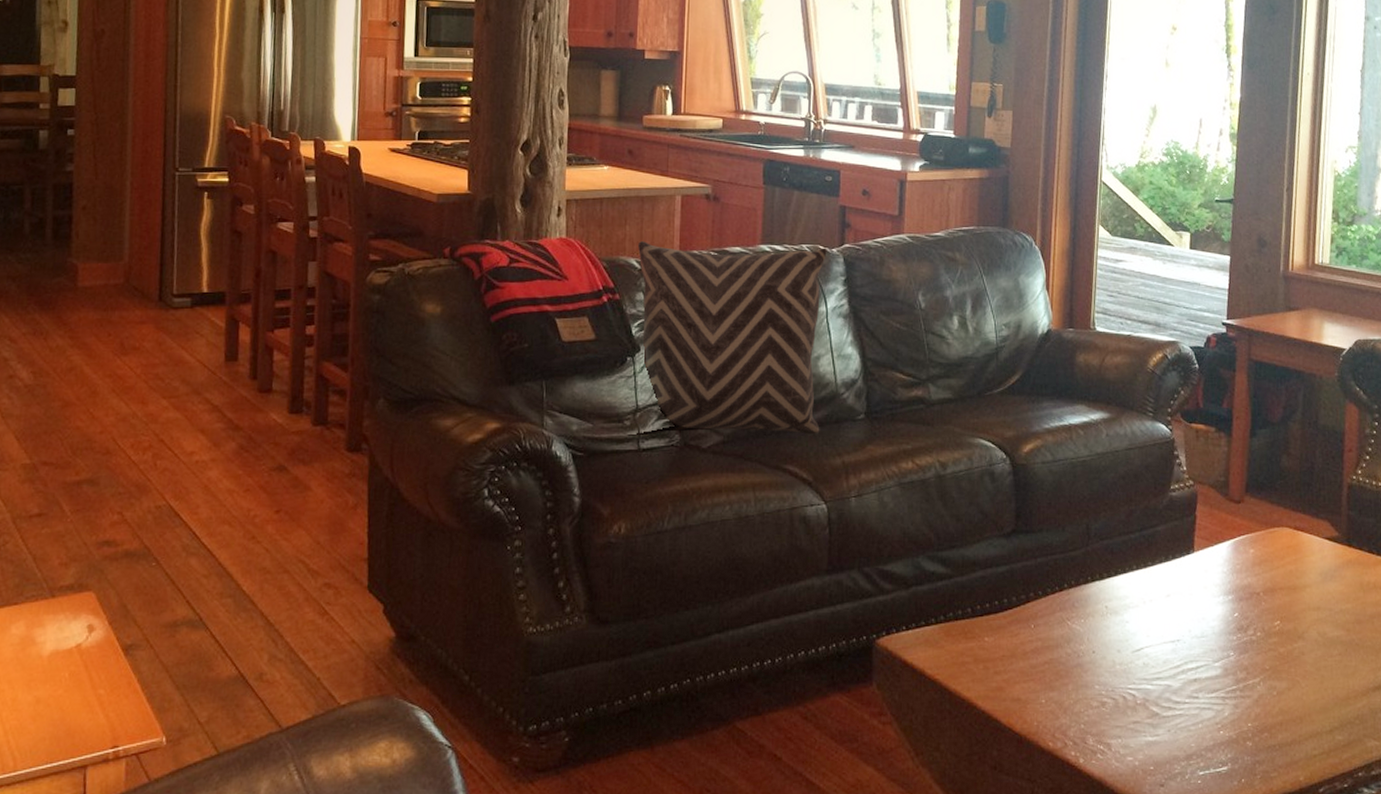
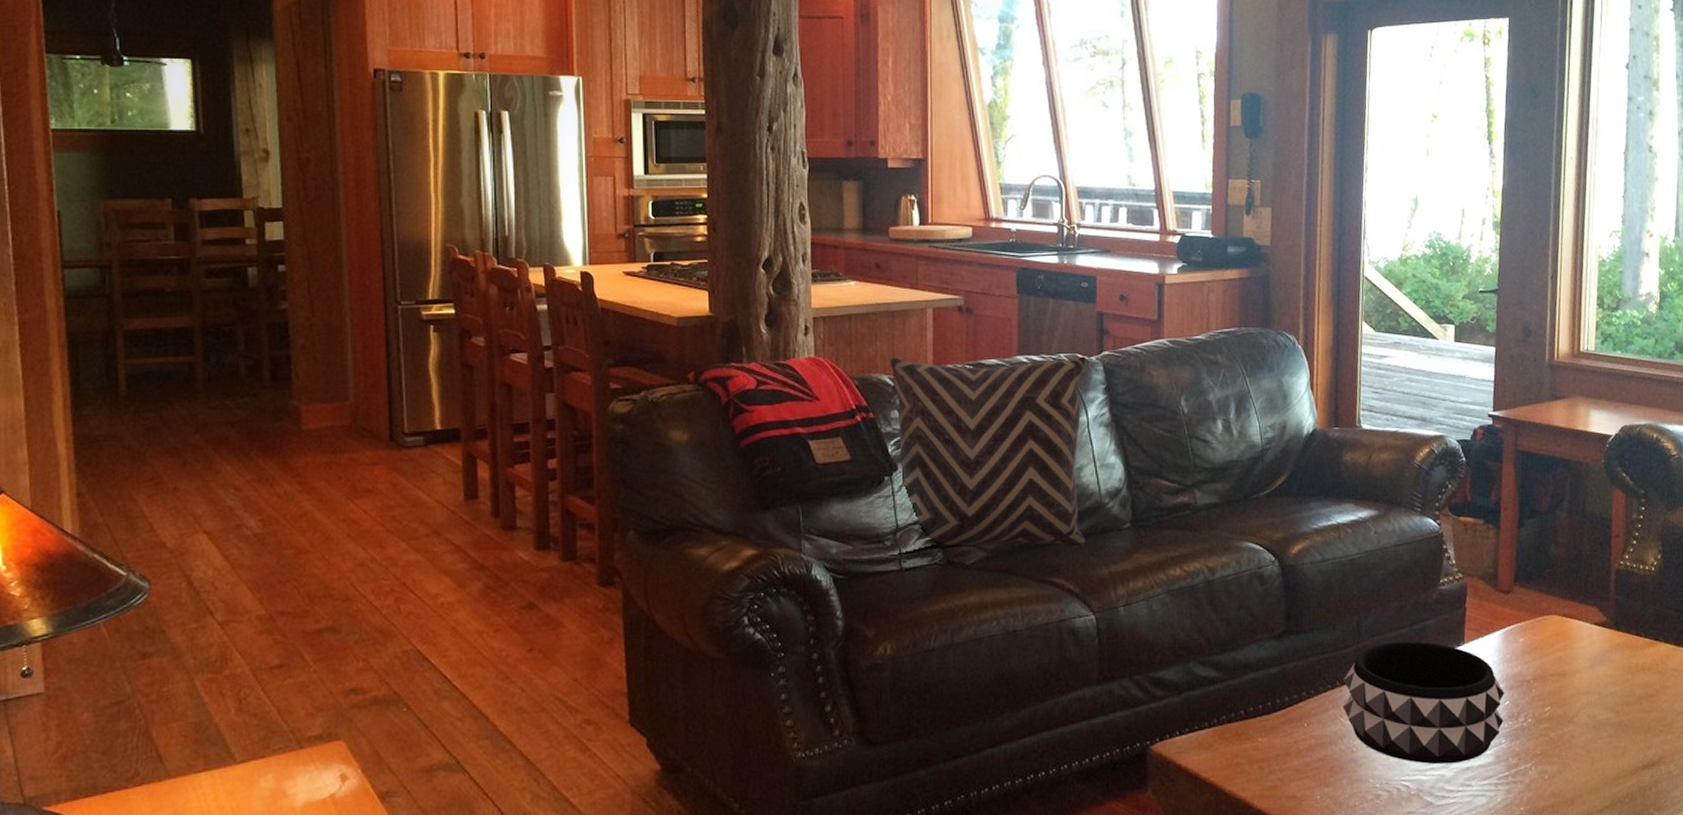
decorative bowl: none [1070,546,1234,674] -> present [1342,641,1505,765]

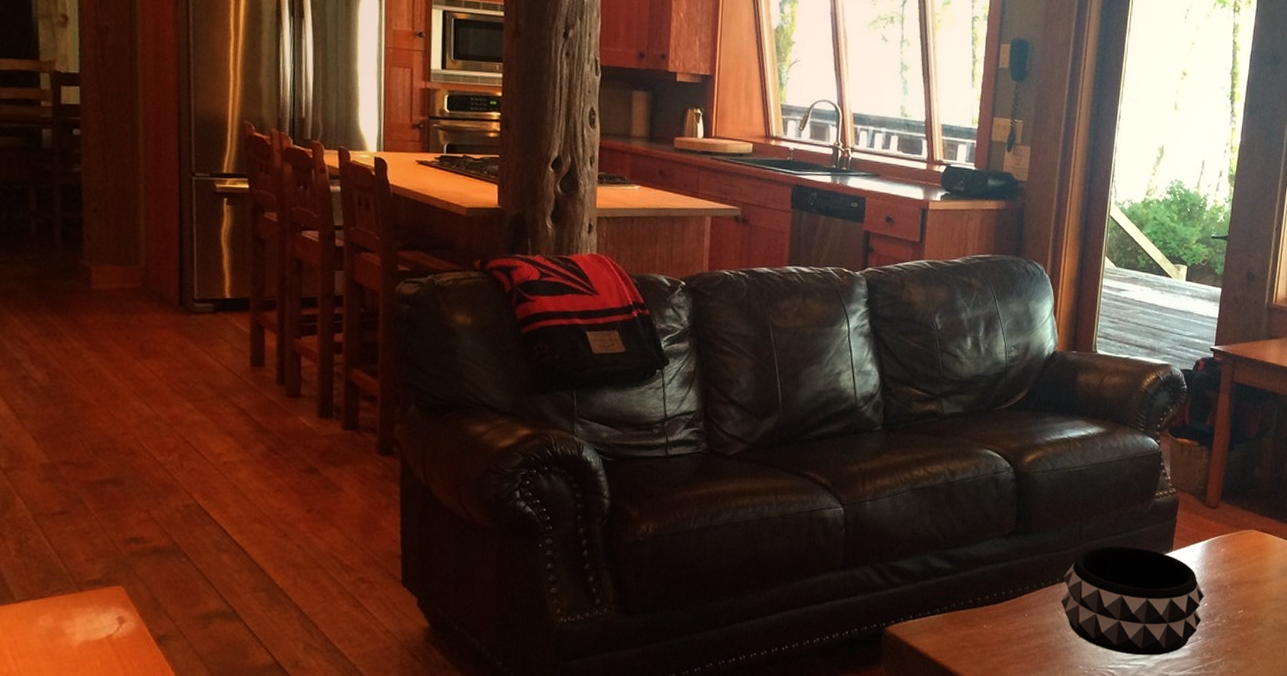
pillow: present [889,356,1086,556] -> none [656,260,851,444]

